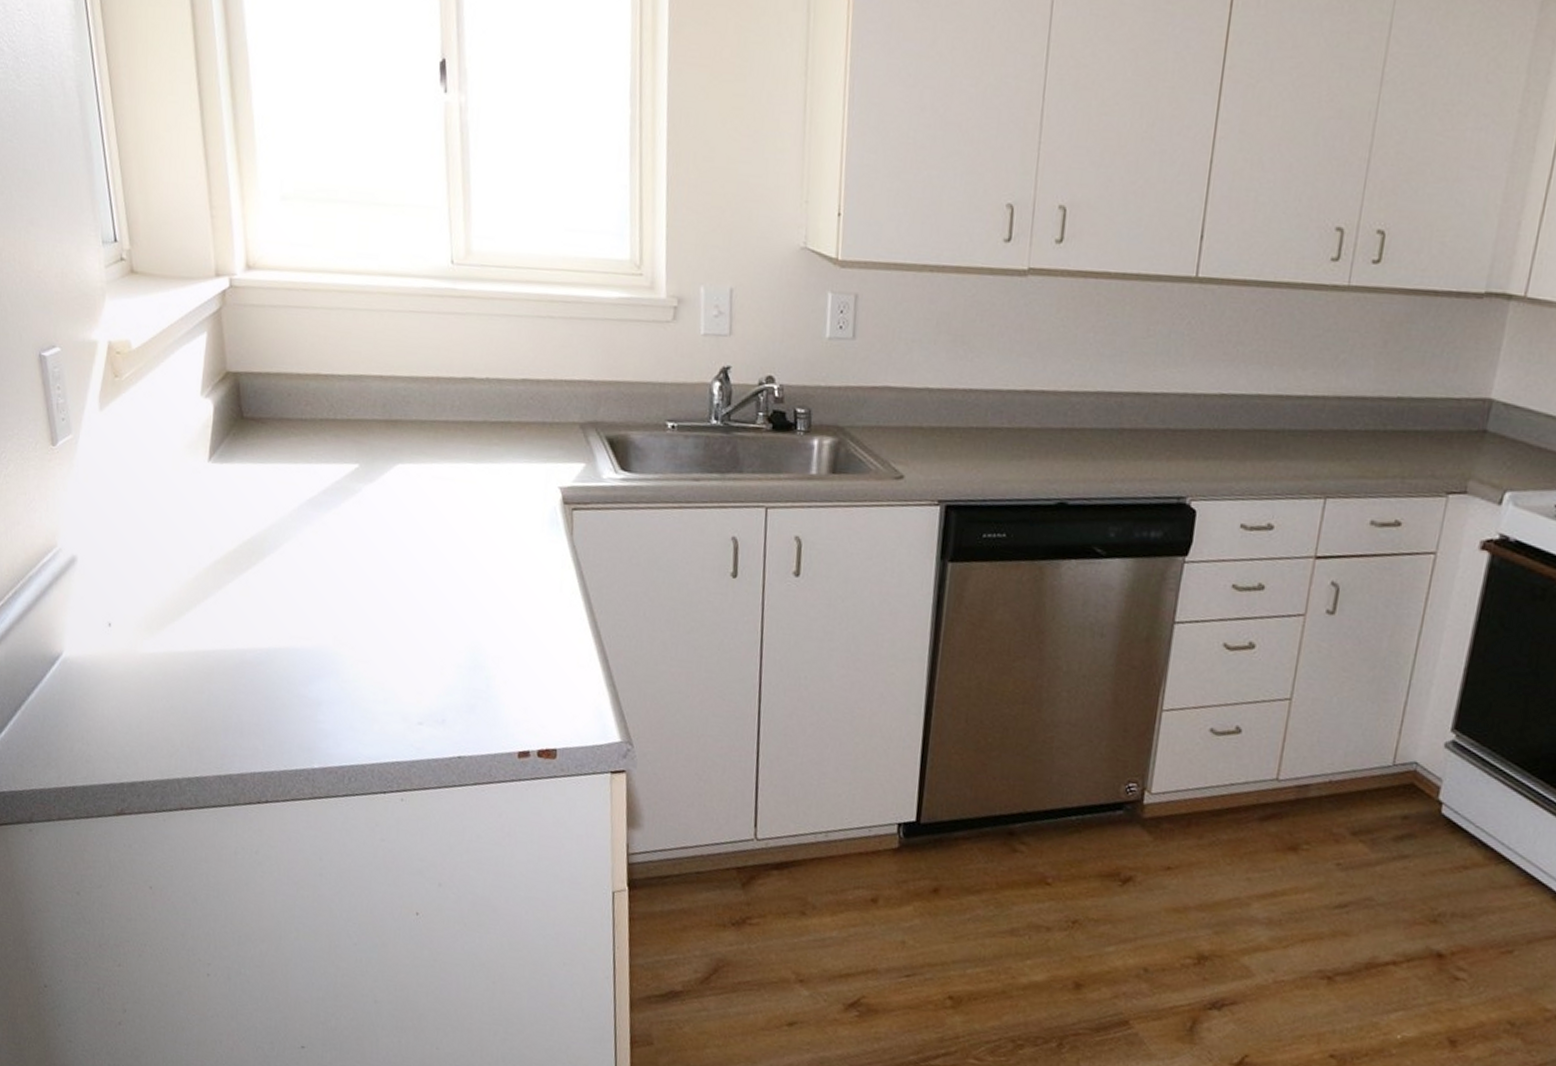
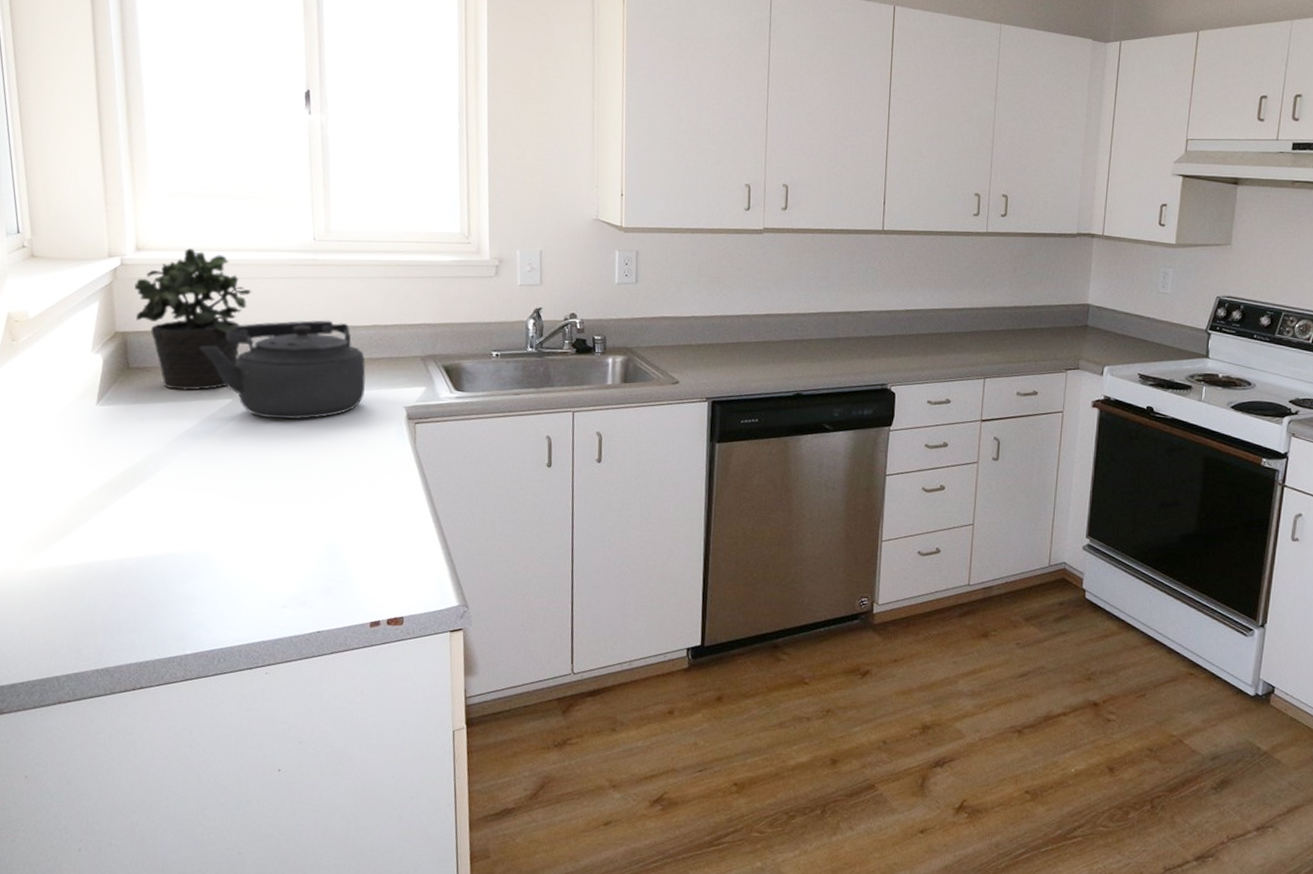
potted plant: none [246,269,380,451] -> present [134,248,252,391]
kettle: none [322,367,514,495] -> present [200,320,366,420]

